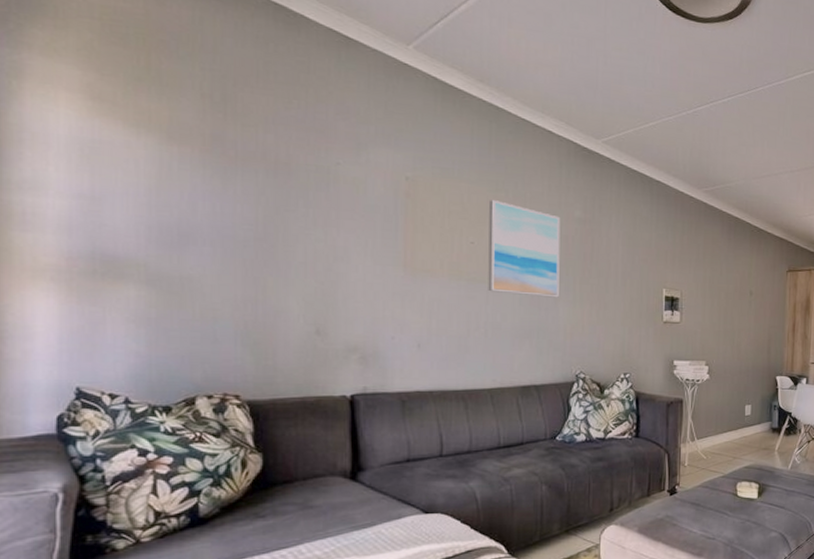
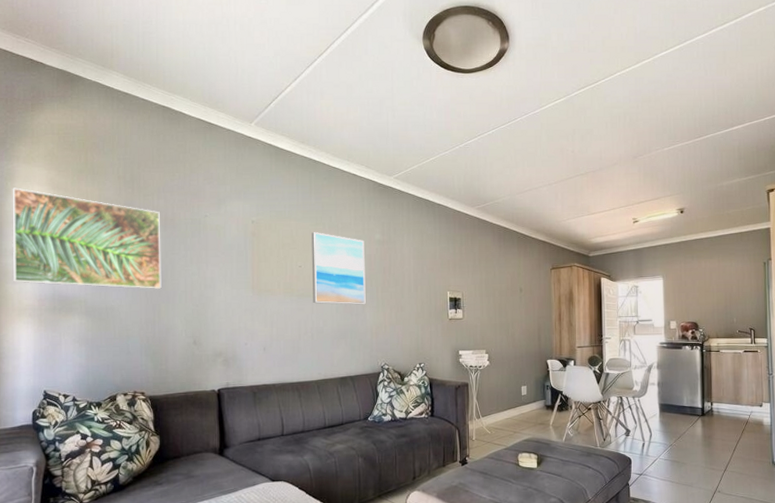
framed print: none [19,90,269,258] -> present [12,188,162,290]

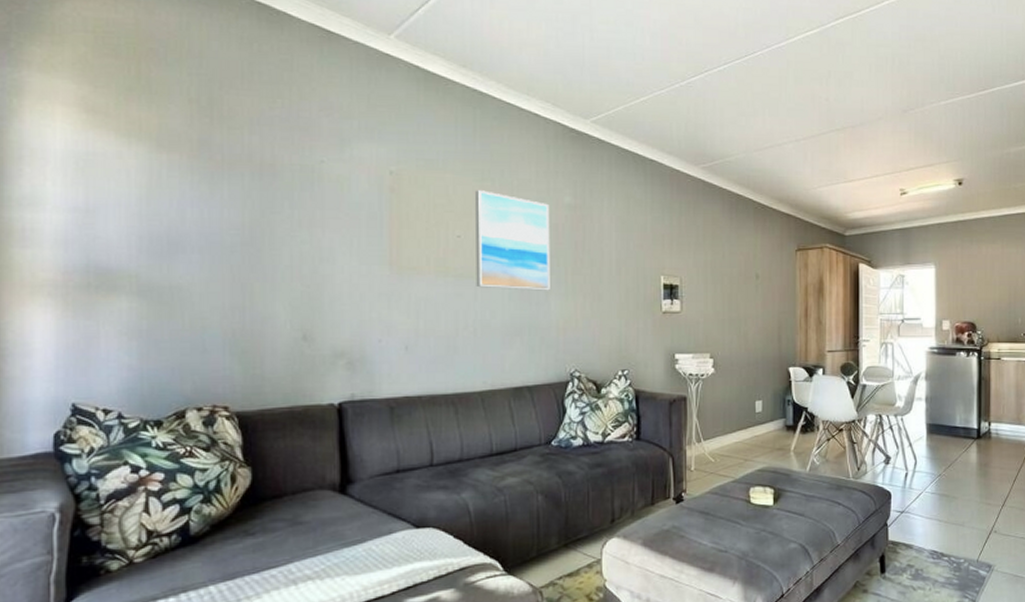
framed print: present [12,188,162,290] -> none [19,107,255,263]

